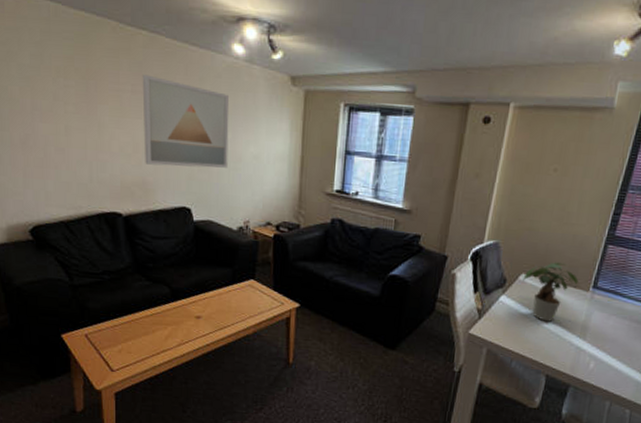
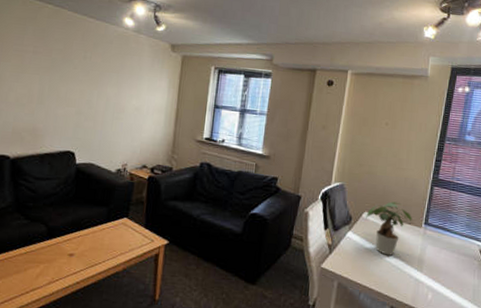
wall art: present [142,74,230,168] -> none [37,38,118,118]

